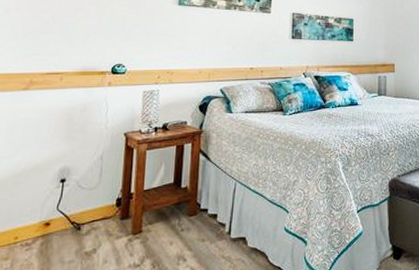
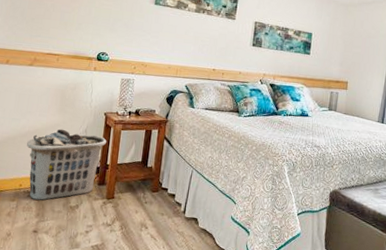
clothes hamper: none [22,160,129,253] -> present [26,129,107,201]

